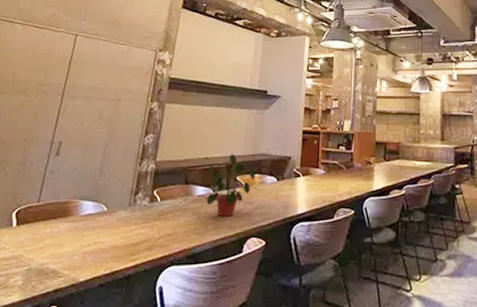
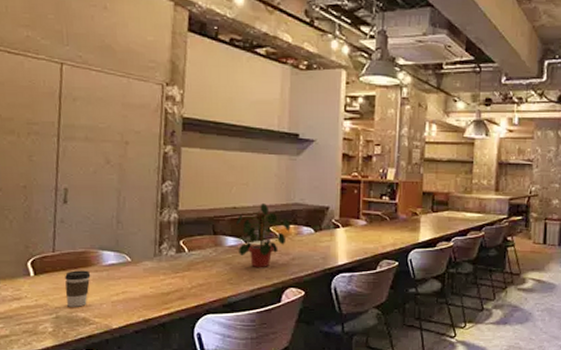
coffee cup: none [41,220,68,259] -> present [65,270,91,307]

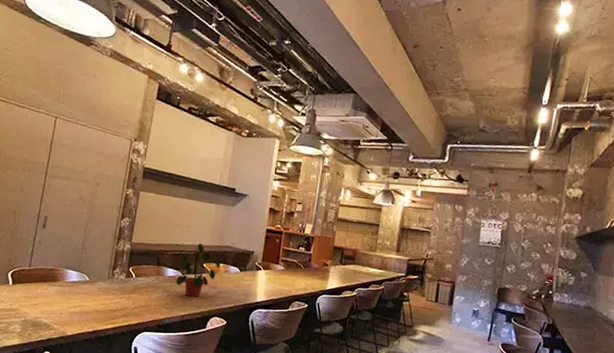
coffee cup: present [65,270,91,307] -> none [34,283,56,314]

